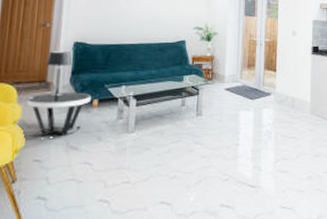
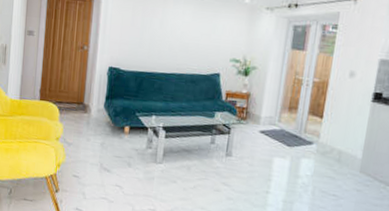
side table: present [26,92,92,138] -> none [66,115,124,158]
table lamp: present [46,51,72,97] -> none [83,74,107,120]

